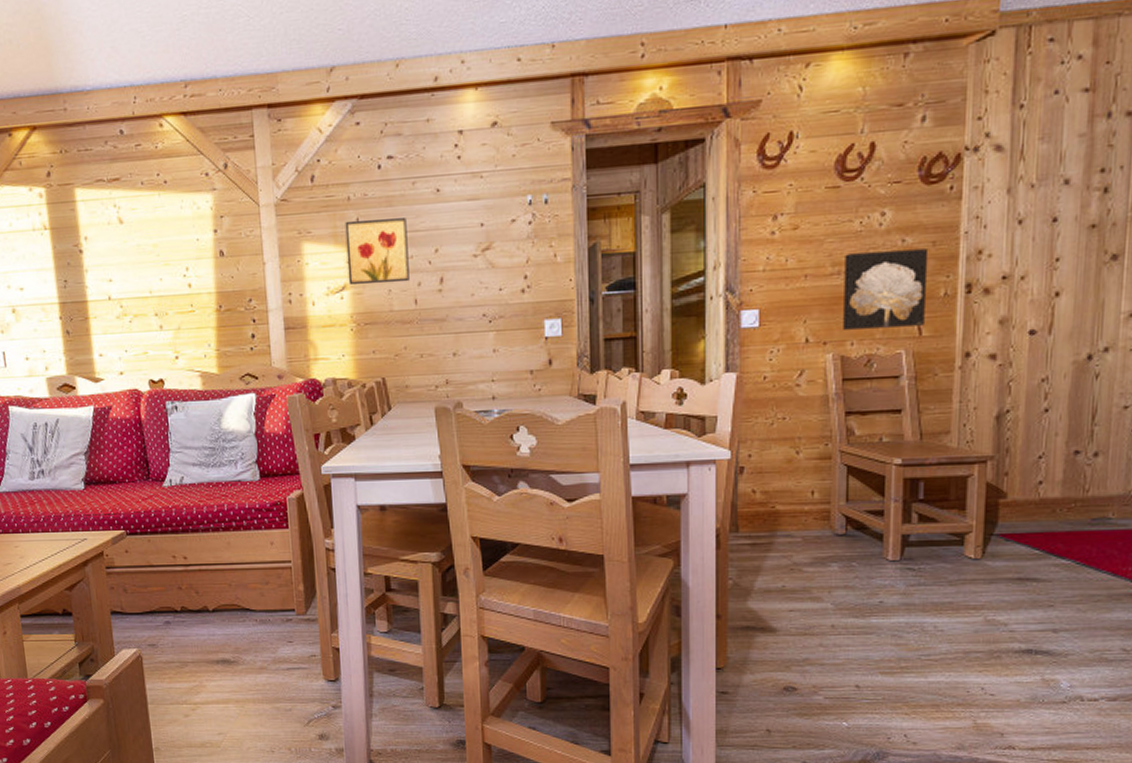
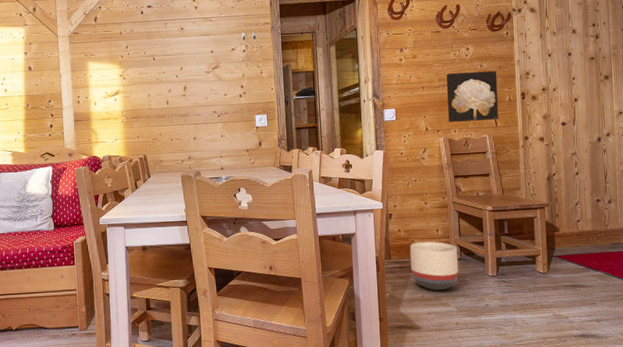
wall art: present [345,217,410,286] -> none [118,46,163,92]
planter: none [767,508,842,579] -> present [409,241,459,291]

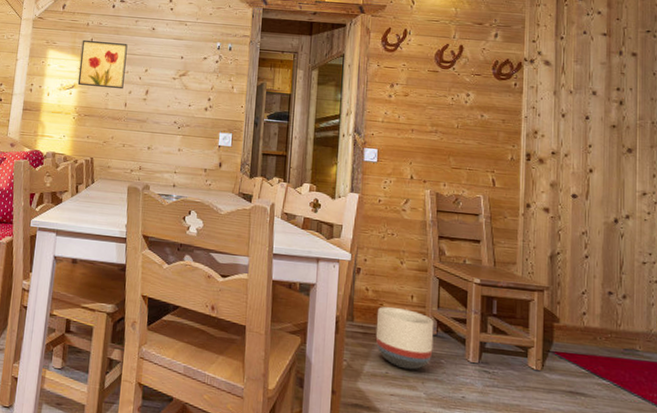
wall art: none [118,46,163,92] -> present [77,39,128,90]
wall art: present [446,71,498,122] -> none [438,119,500,179]

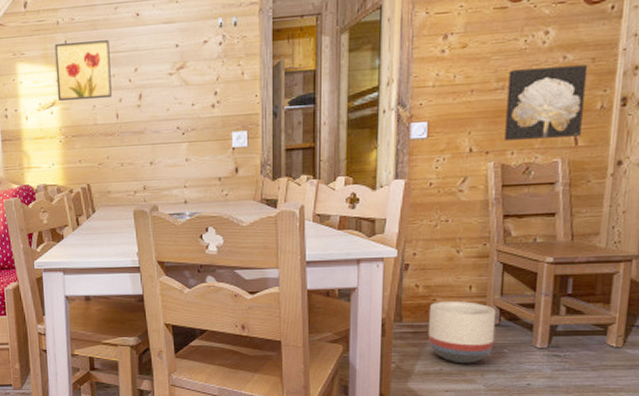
wall art: none [438,119,500,179] -> present [505,65,588,140]

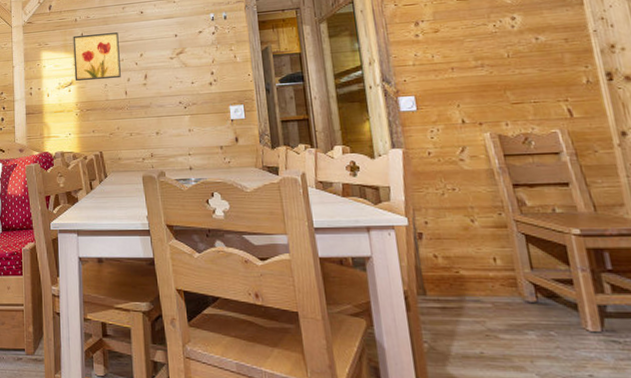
planter: present [427,300,497,364] -> none [453,273,537,347]
wall art: present [505,65,588,140] -> none [485,45,574,112]

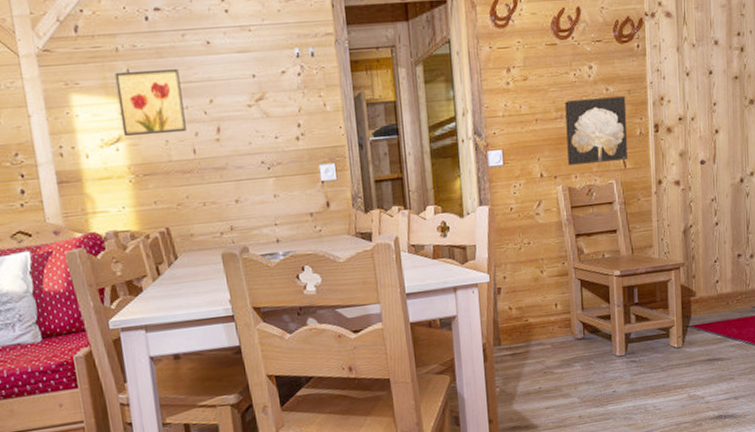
wall art: none [485,45,574,112] -> present [565,96,627,165]

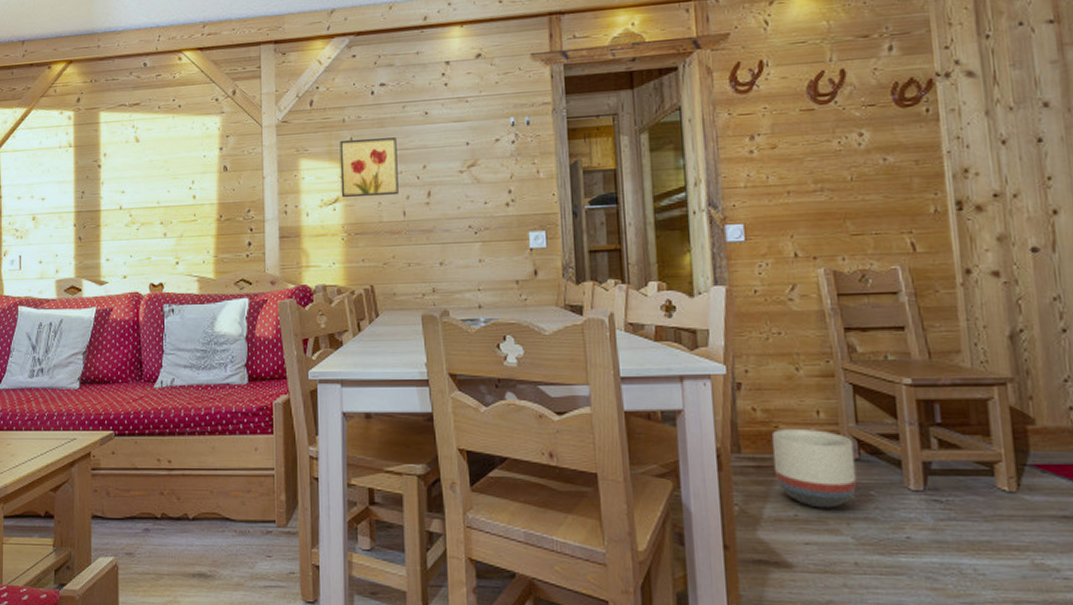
planter: none [523,319,582,380] -> present [771,428,857,508]
wall art: present [565,96,627,165] -> none [826,167,917,245]

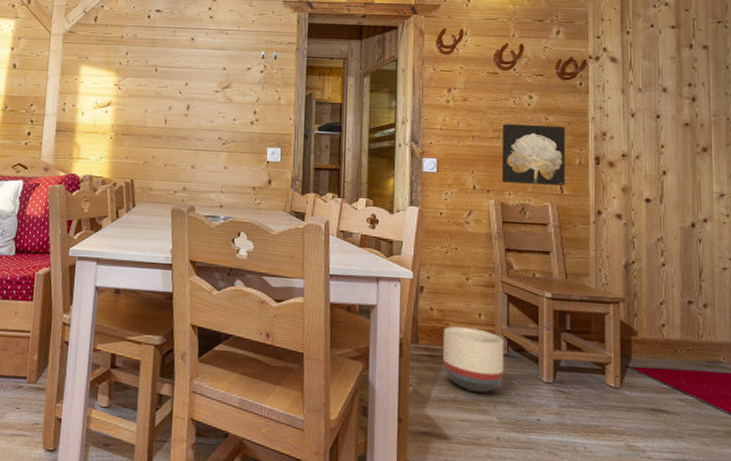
wall art: present [339,137,399,198] -> none [113,53,166,105]
wall art: none [826,167,917,245] -> present [502,124,566,186]

